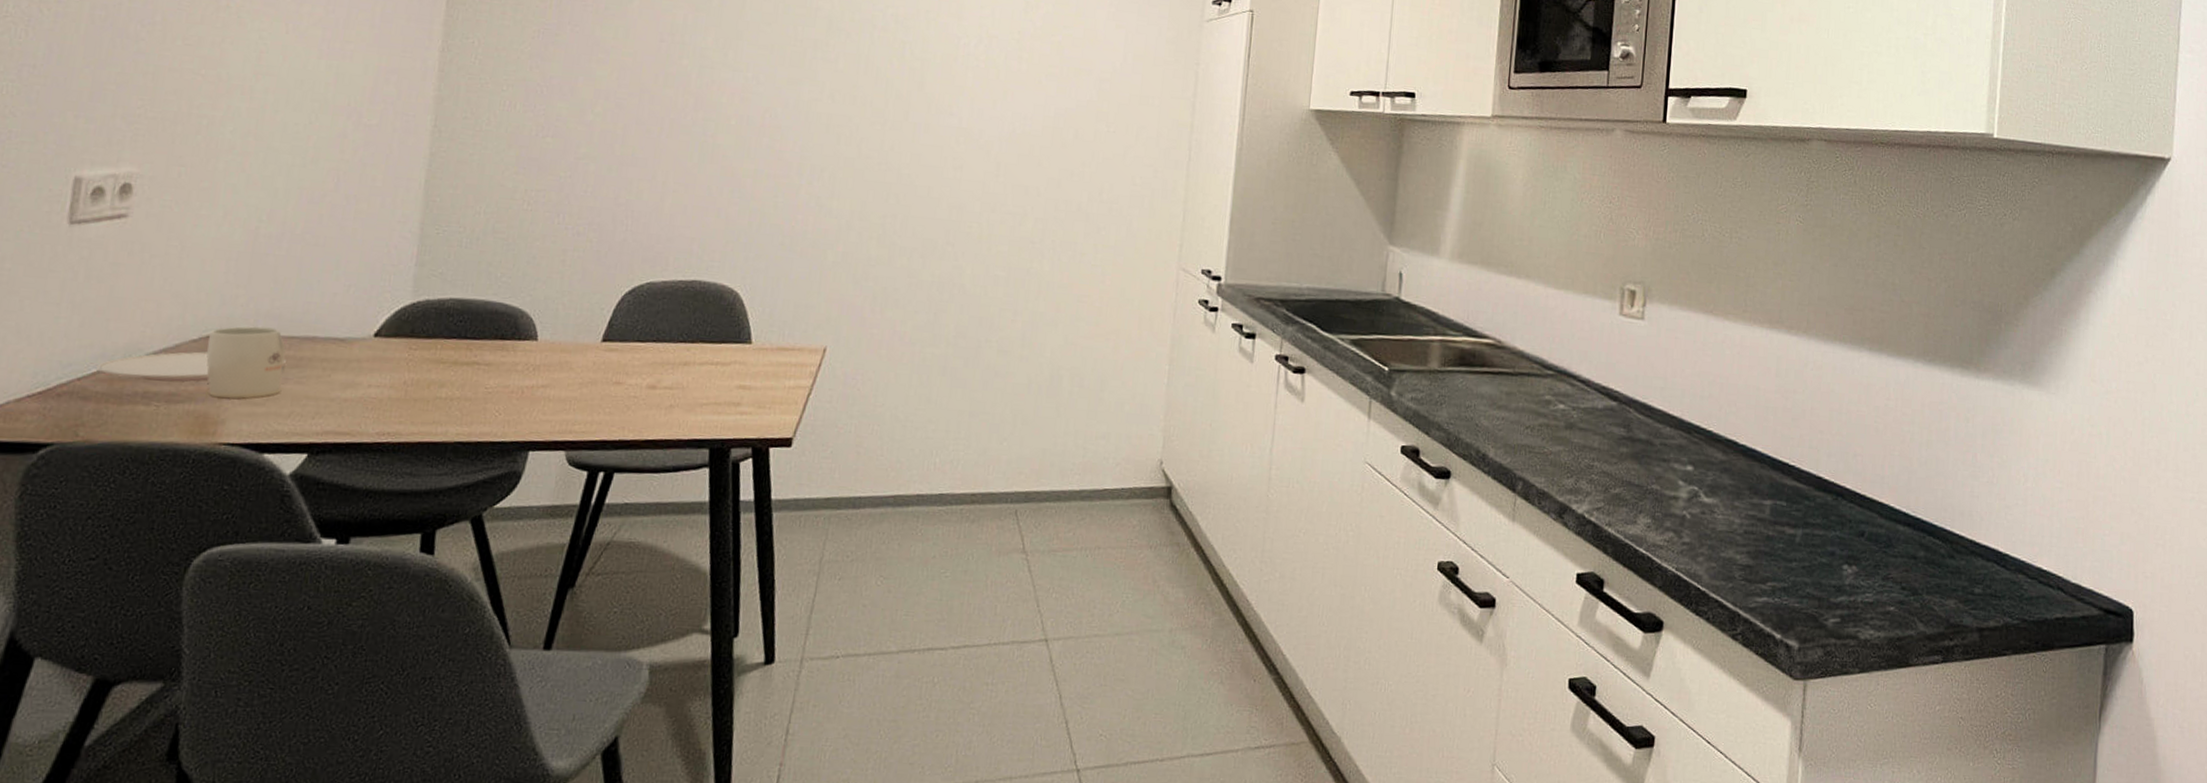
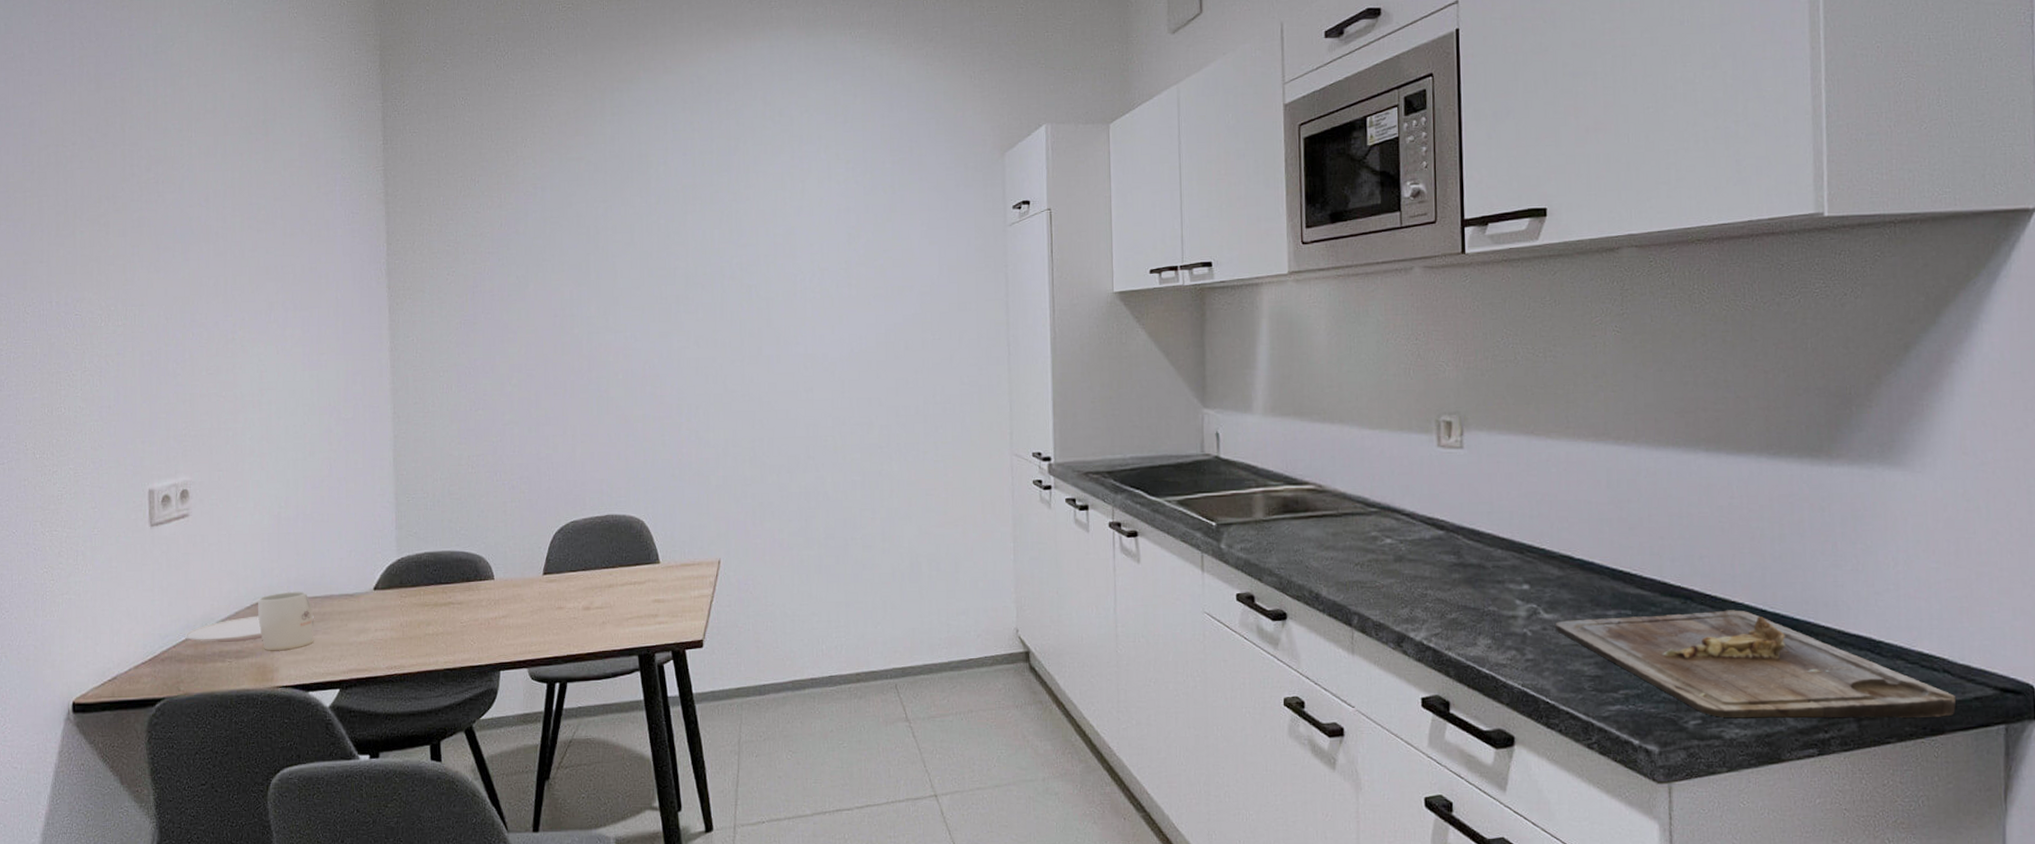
cutting board: none [1713,506,2067,633] -> present [1554,610,1957,718]

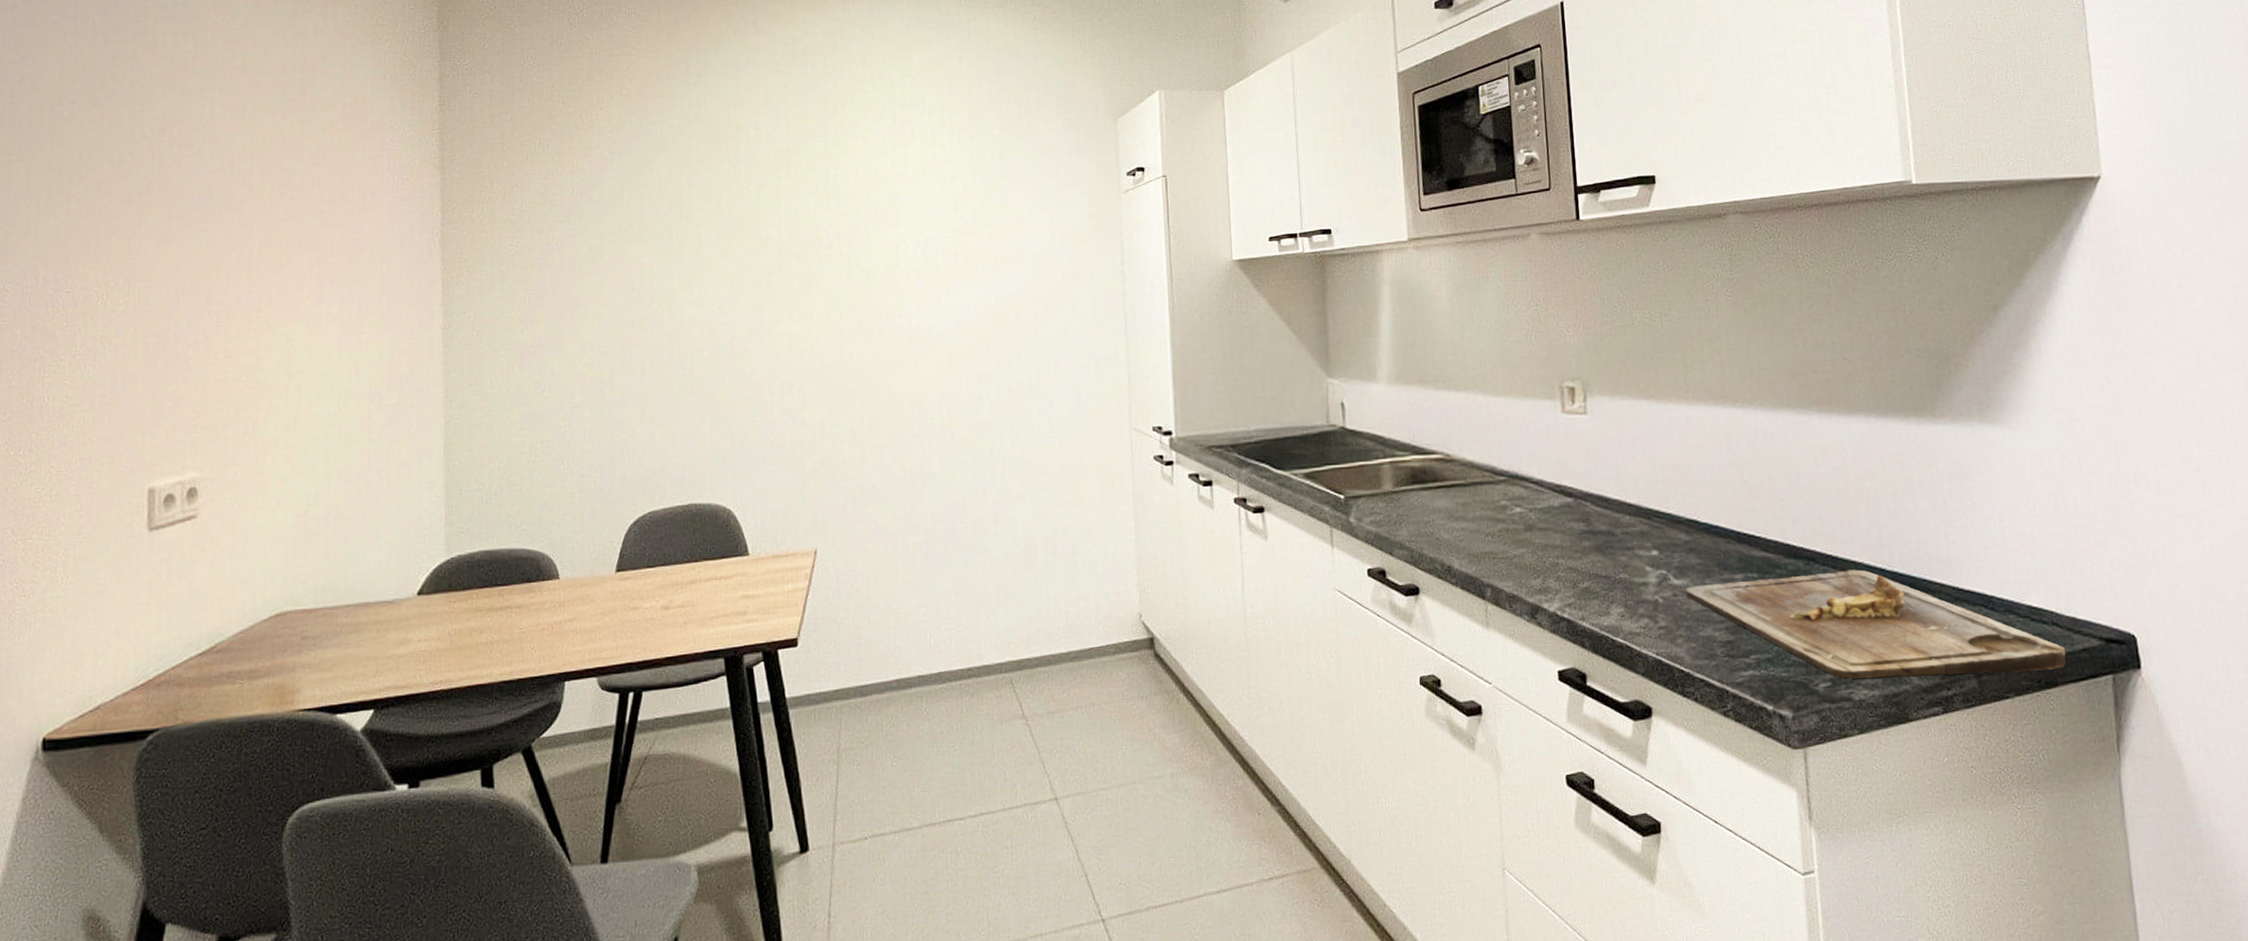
plate: present [184,616,314,642] -> none [186,627,345,661]
mug: present [258,591,314,651] -> none [277,599,345,669]

